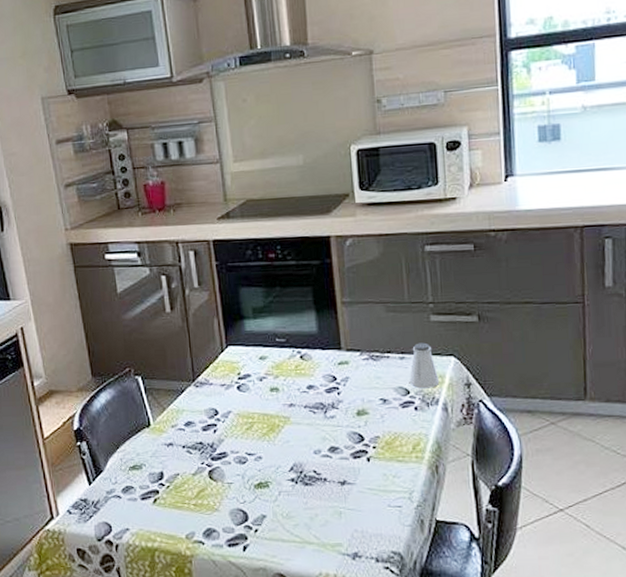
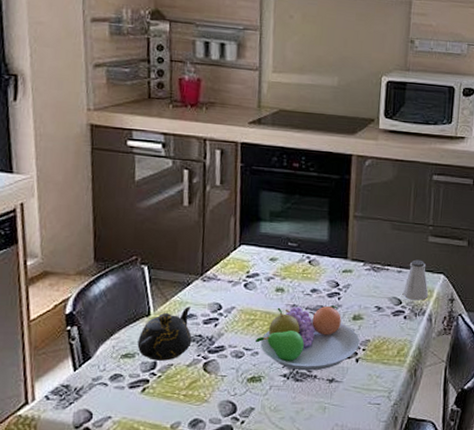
teapot: none [142,414,194,471] -> present [137,307,192,361]
fruit bowl: none [256,401,369,474] -> present [254,305,360,371]

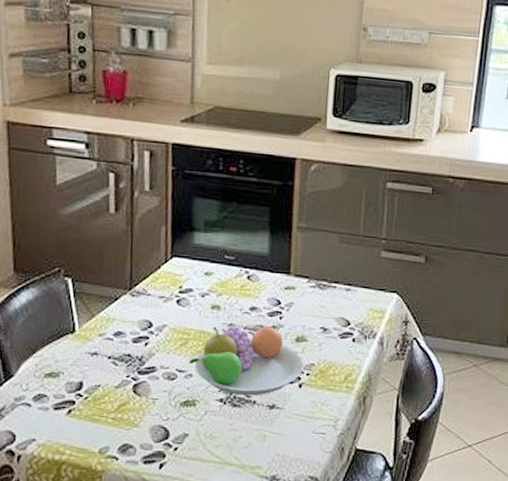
teapot: present [137,307,192,361] -> none [62,323,121,381]
saltshaker: present [402,259,429,301] -> none [351,276,380,322]

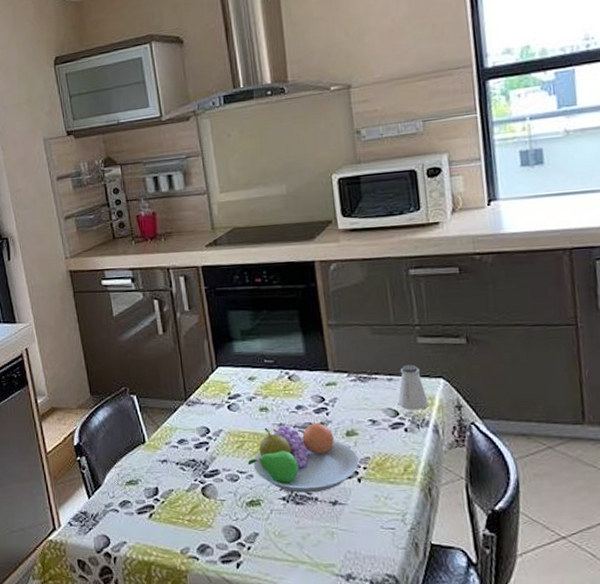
saltshaker: none [351,276,380,322] -> present [398,364,430,410]

